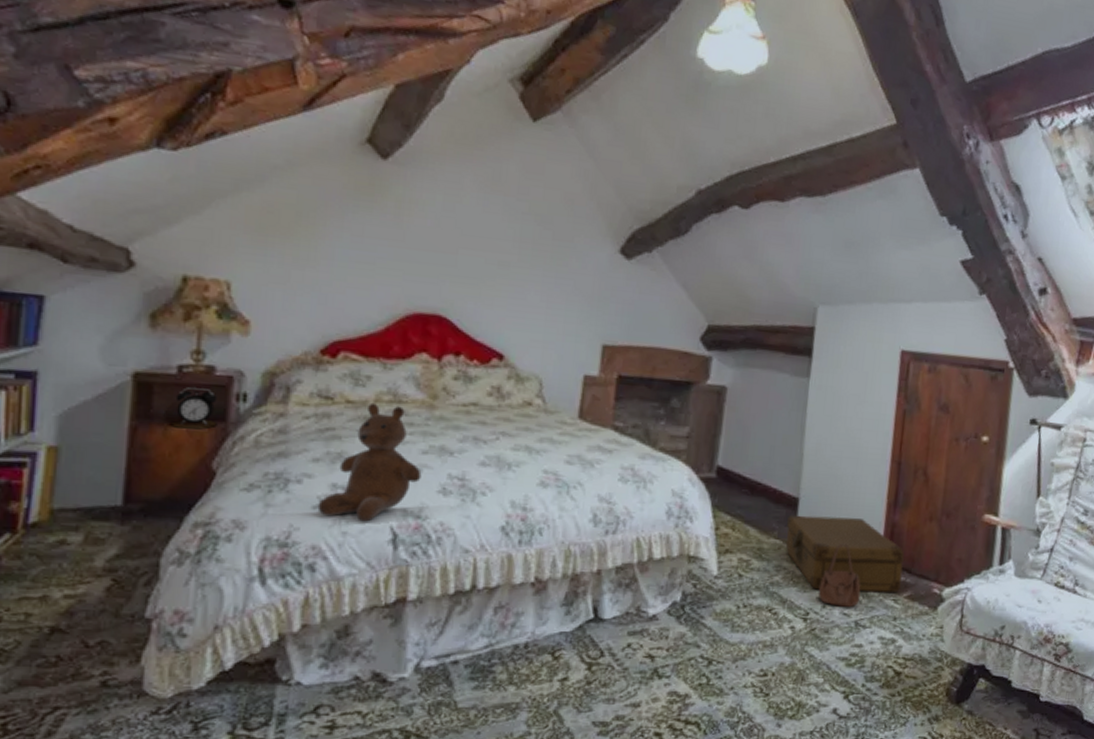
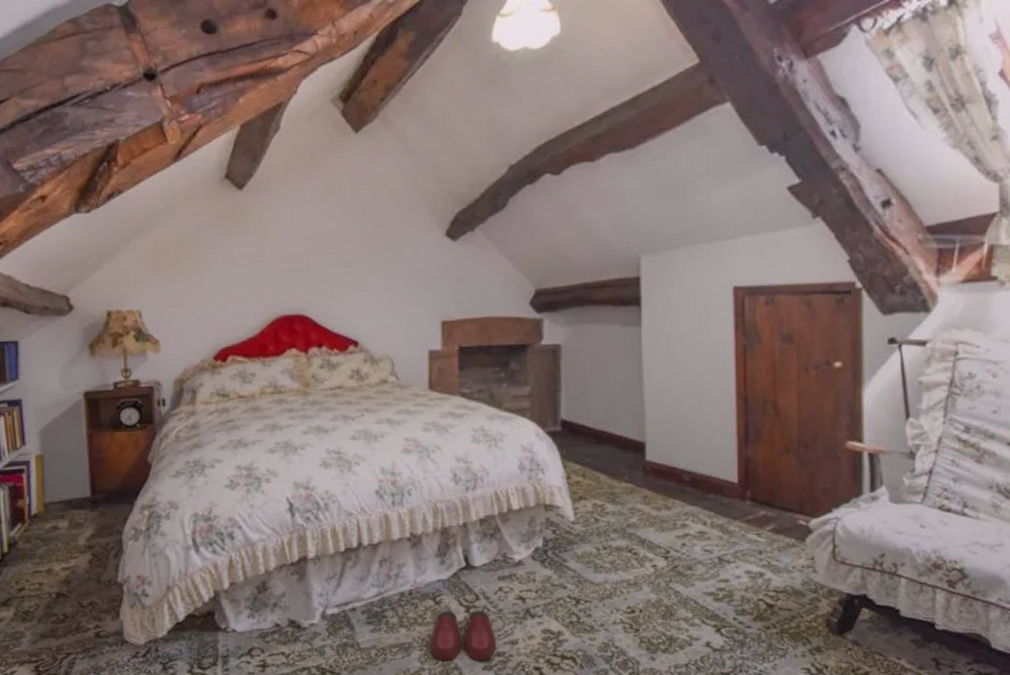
teddy bear: present [317,402,422,522] -> none [228,395,305,495]
slippers: none [540,667,617,726] -> present [430,610,497,662]
suitcase: present [786,514,904,592] -> none [637,457,762,529]
handbag: present [818,543,861,608] -> none [676,482,720,545]

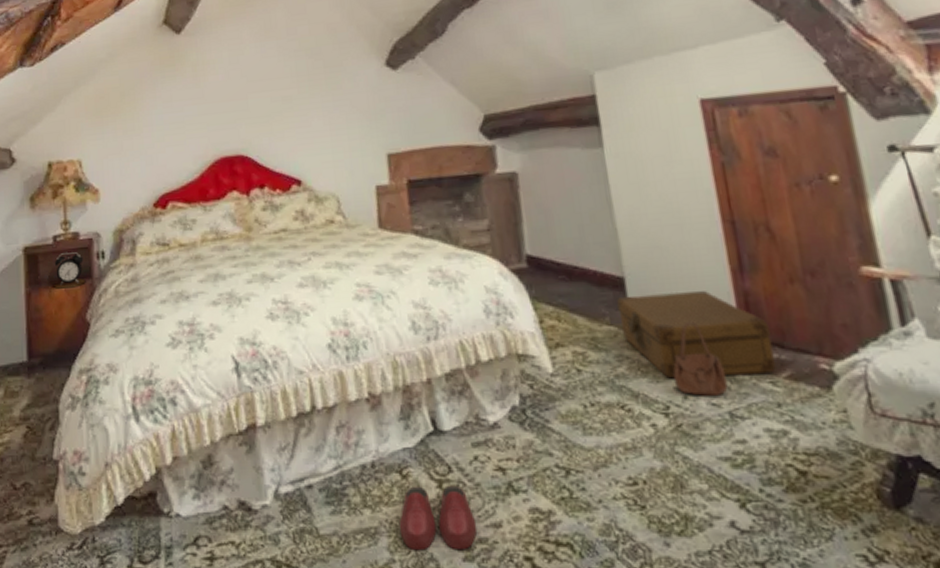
suitcase: none [637,457,762,529] -> present [617,291,776,379]
handbag: none [676,482,720,545] -> present [673,321,728,397]

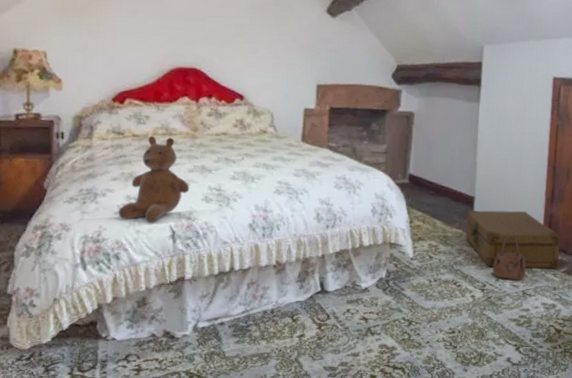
alarm clock: present [54,251,86,289] -> none [14,129,45,160]
teddy bear: none [170,242,251,354] -> present [118,135,190,223]
slippers: present [399,485,477,551] -> none [285,327,341,370]

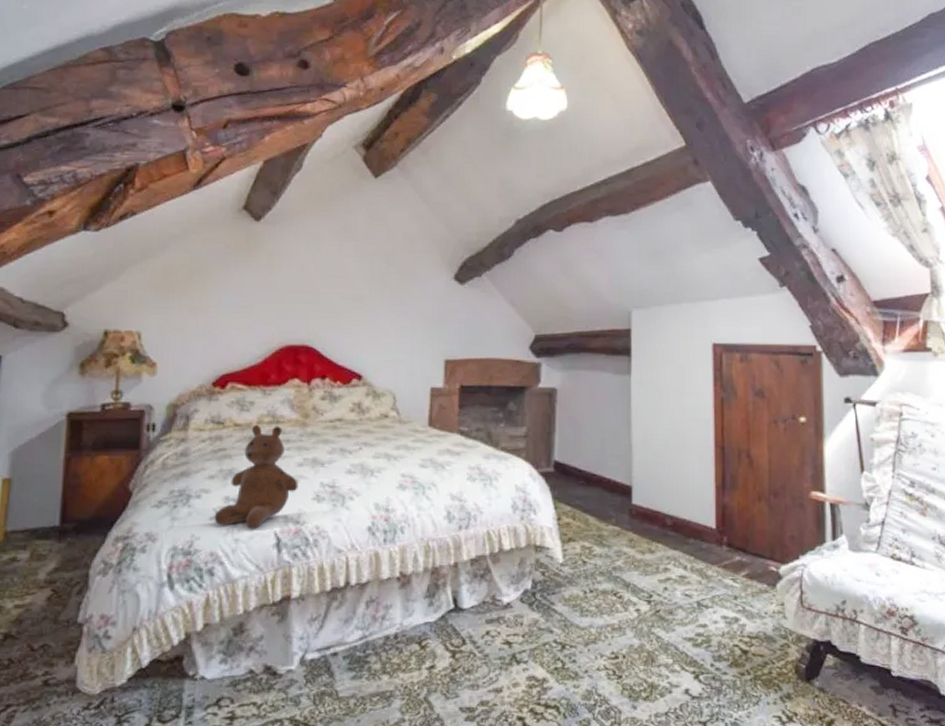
suitcase: present [465,210,561,268] -> none [623,502,737,573]
handbag: present [492,231,526,281] -> none [659,527,699,589]

